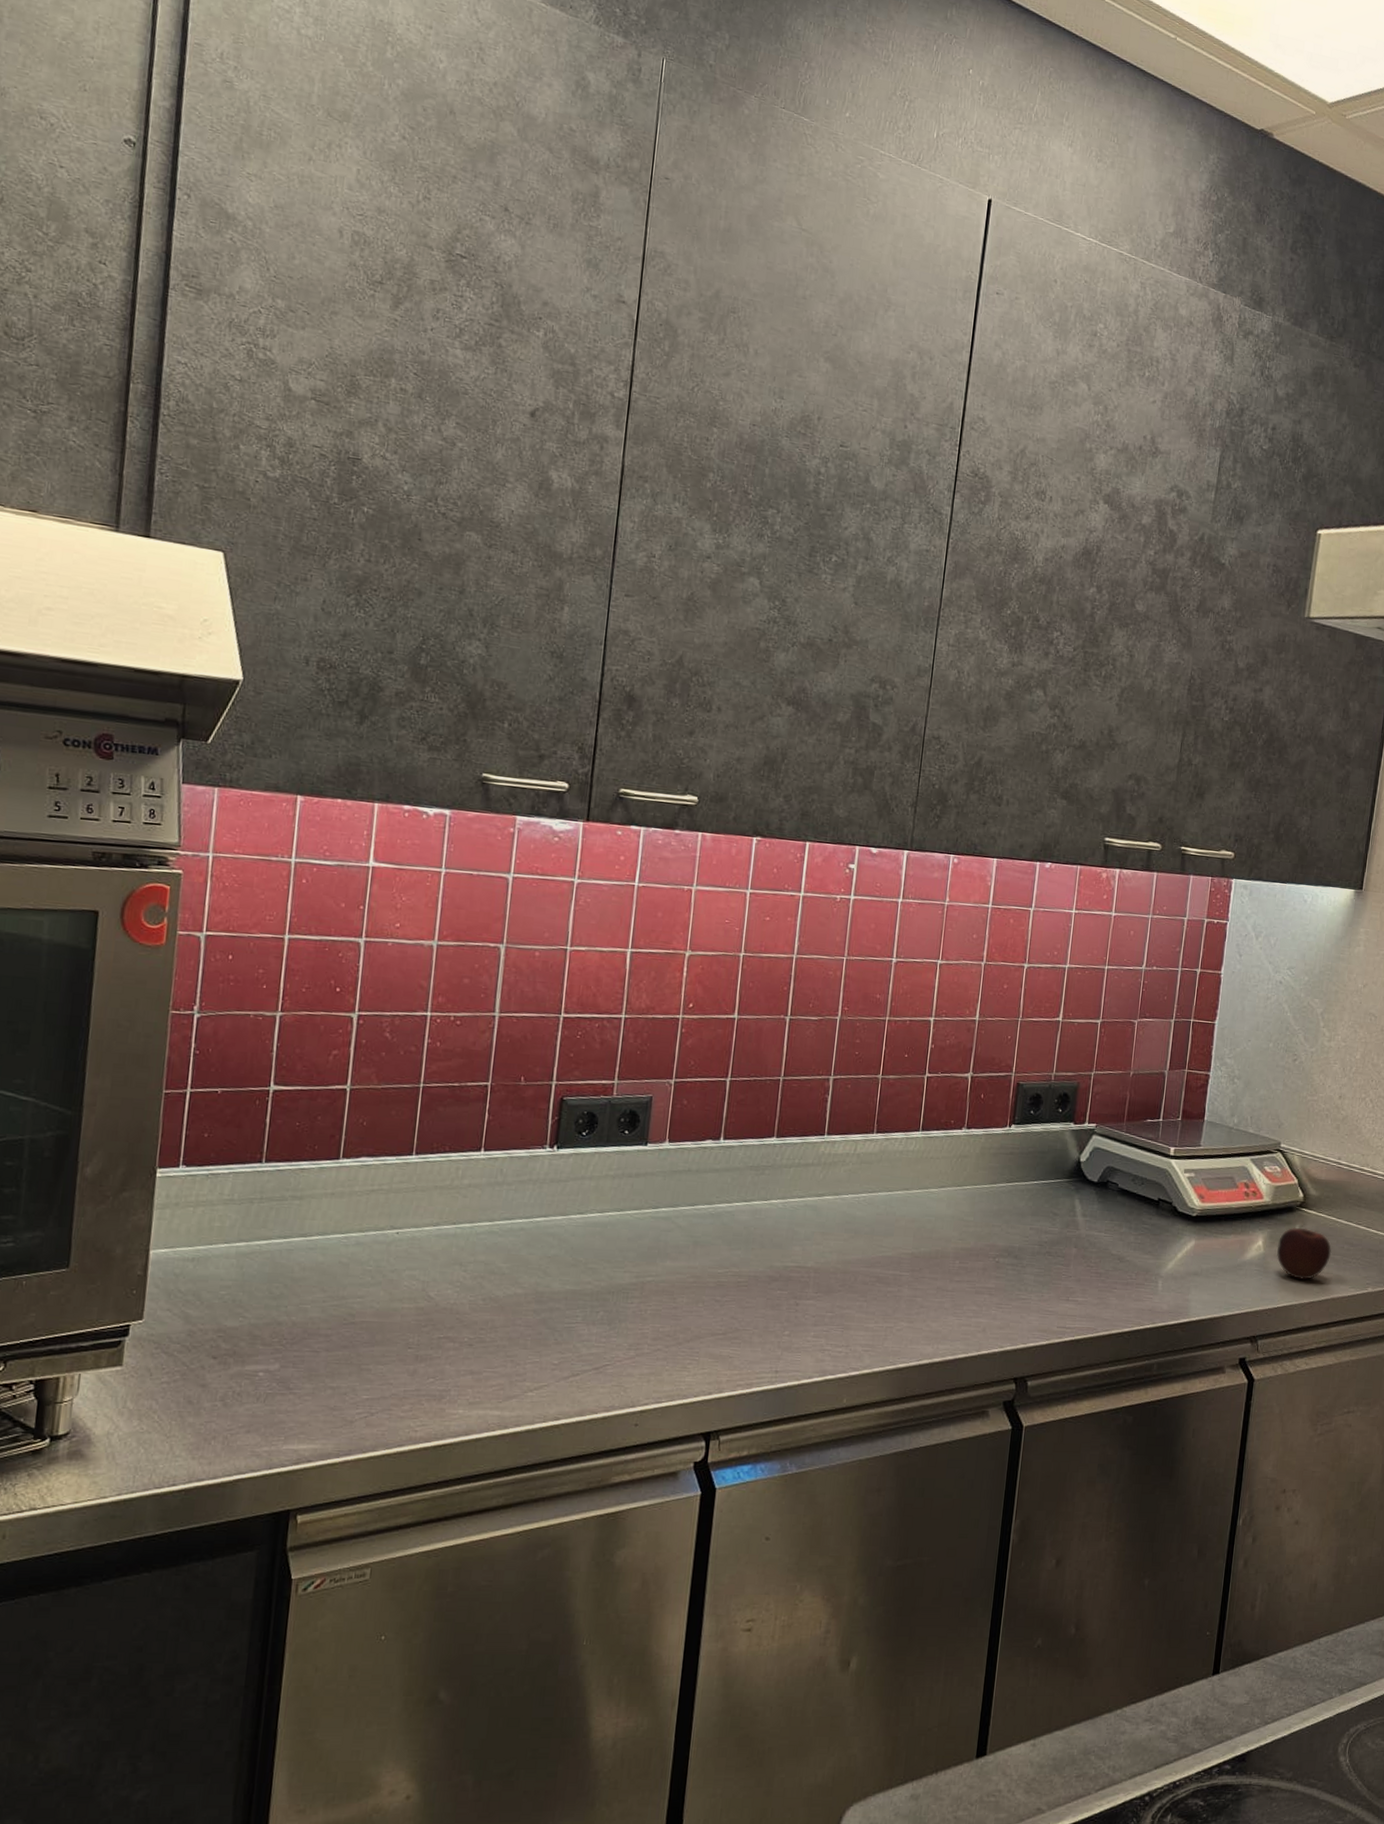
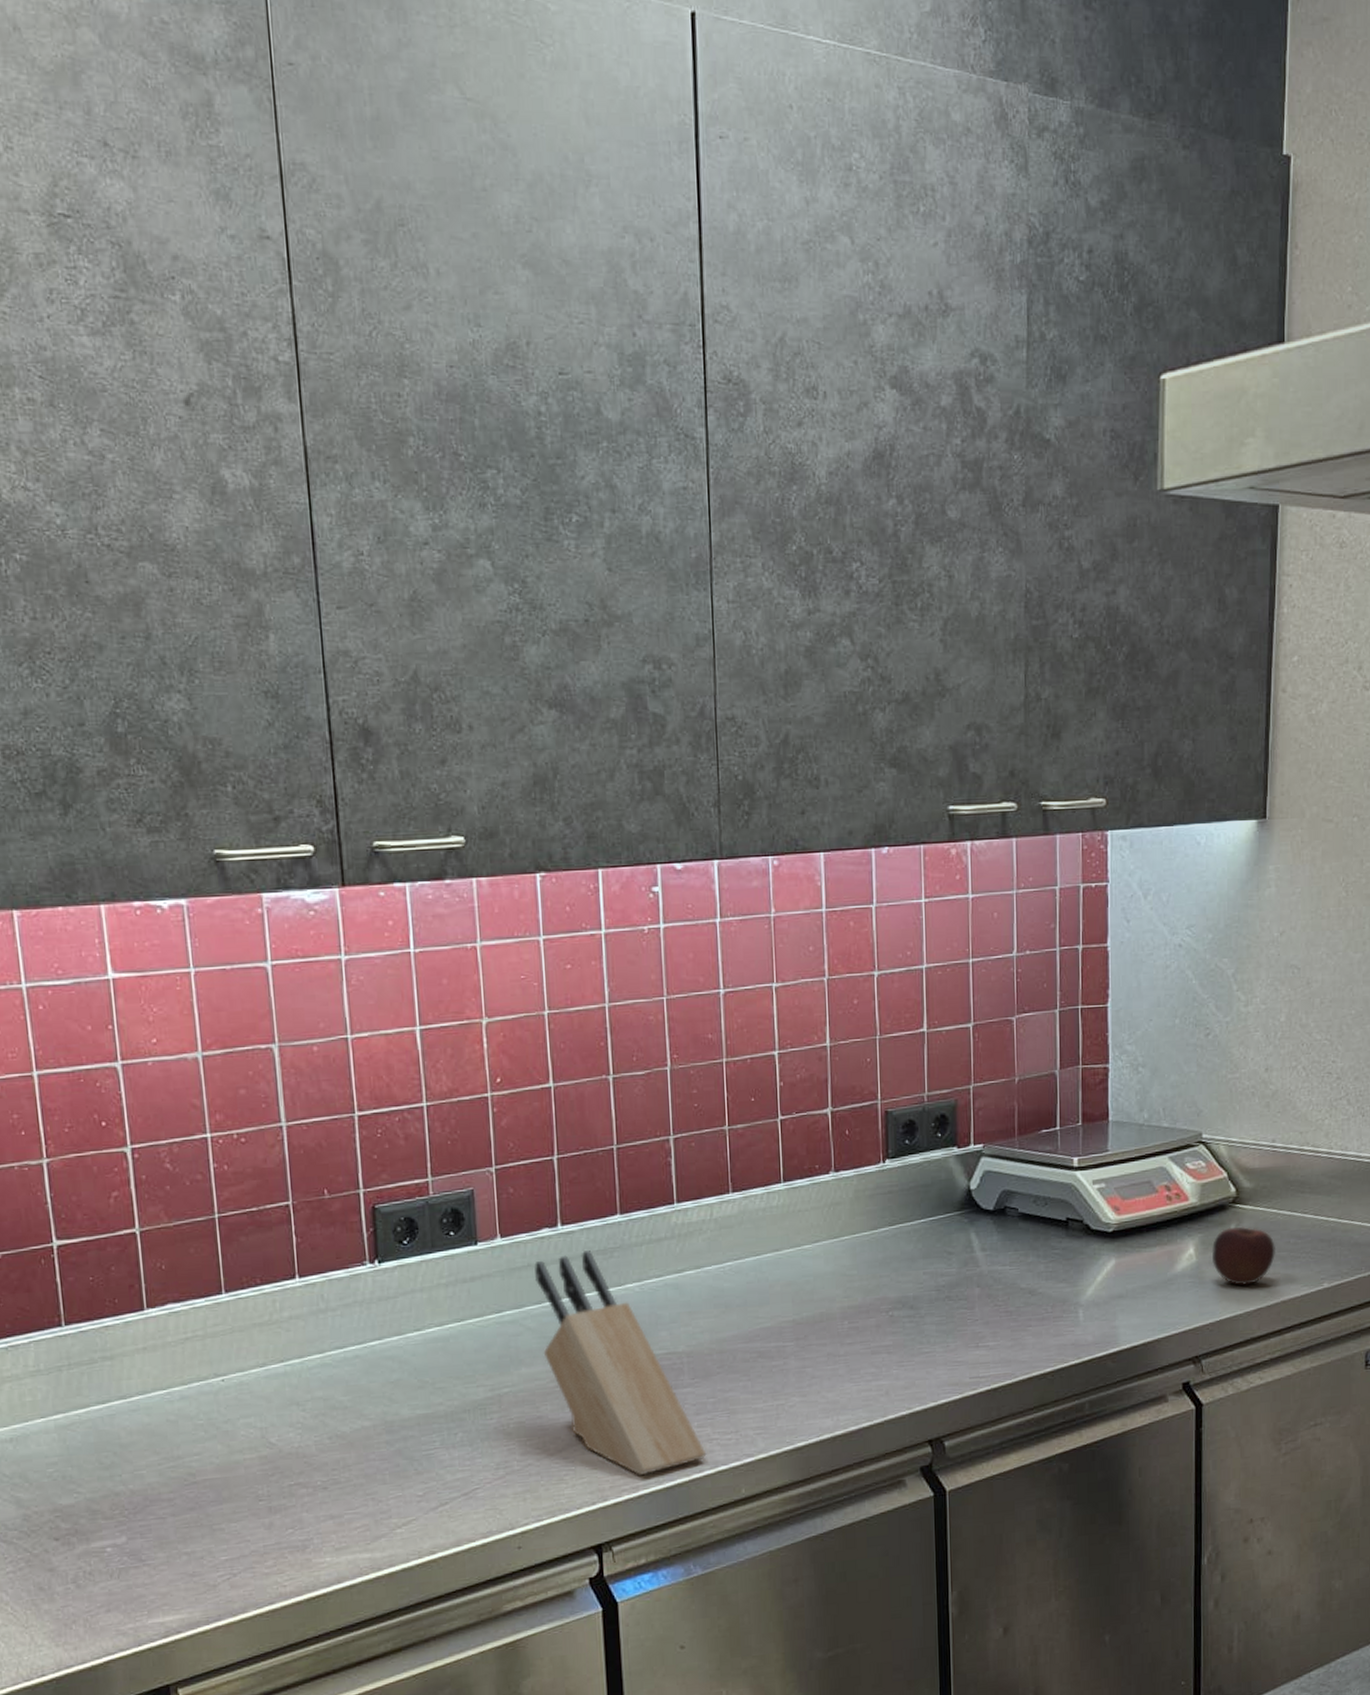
knife block: none [688,1165,818,1375] -> present [534,1250,707,1476]

